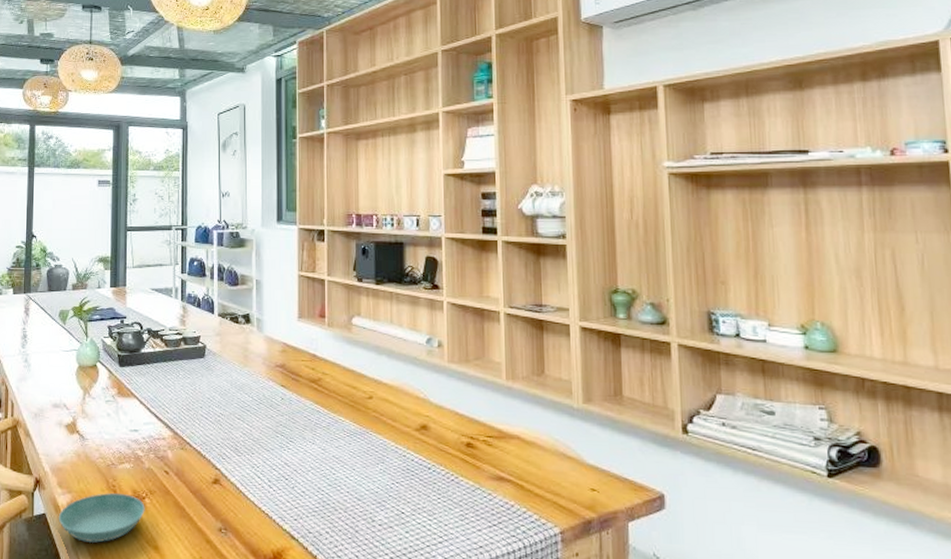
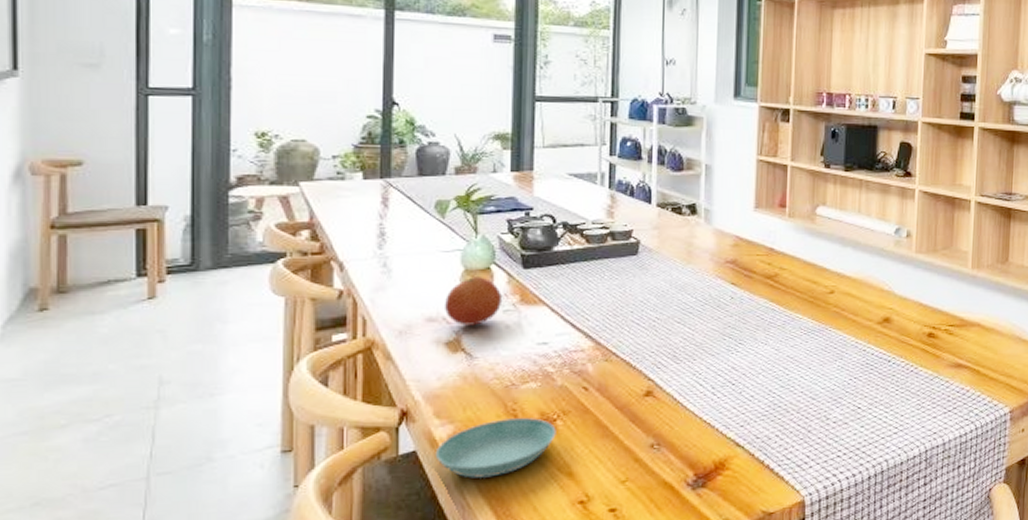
fruit: none [64,372,105,412] -> present [443,277,503,326]

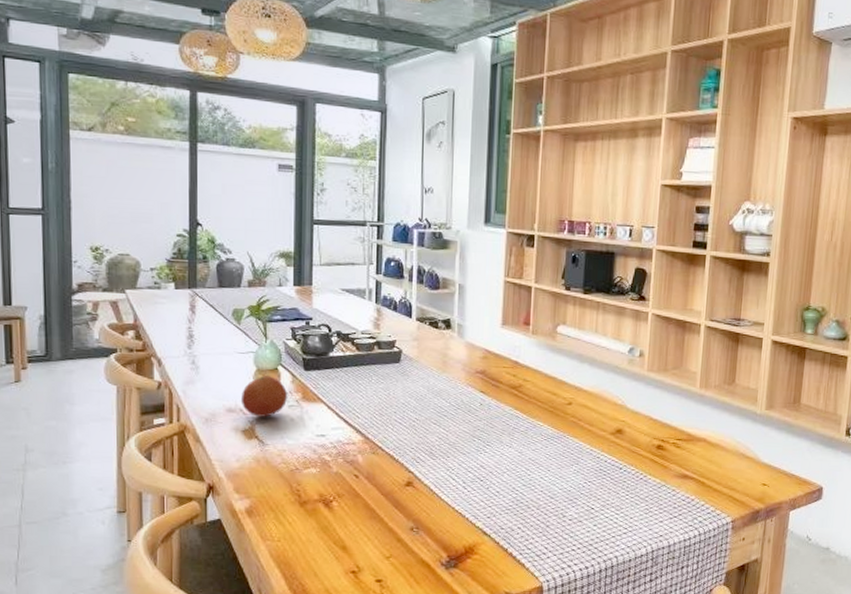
saucer: present [435,418,556,479] -> none [235,497,333,546]

